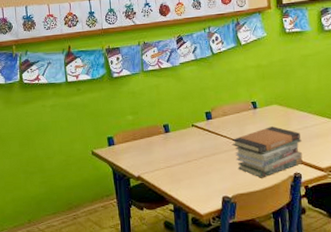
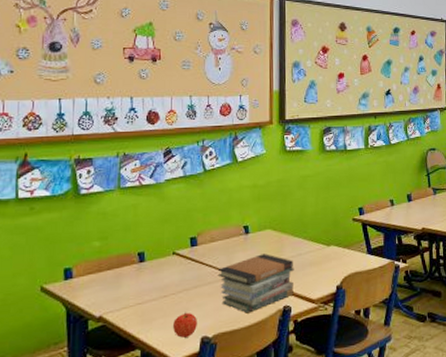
apple: none [197,175,218,196] -> present [172,312,197,338]

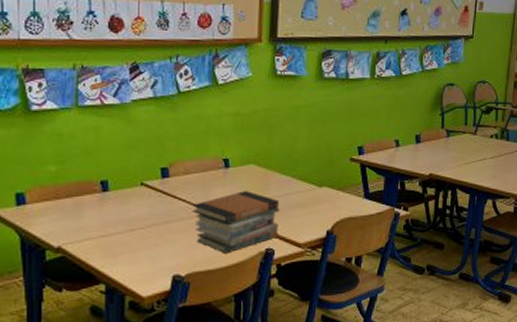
apple: present [172,312,197,338] -> none [140,248,168,275]

